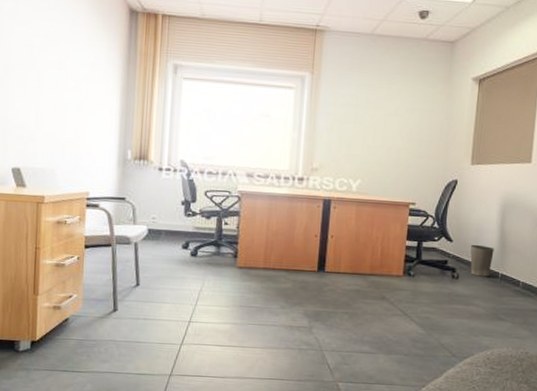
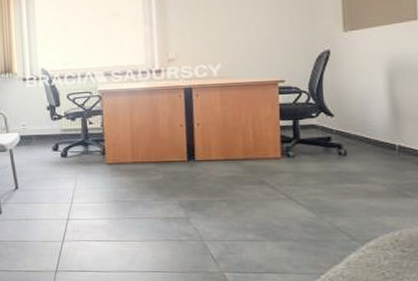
waste basket: present [470,244,494,277] -> none [355,116,386,151]

